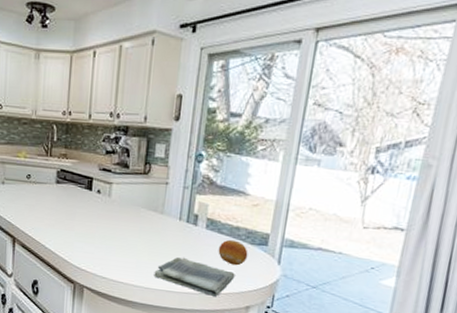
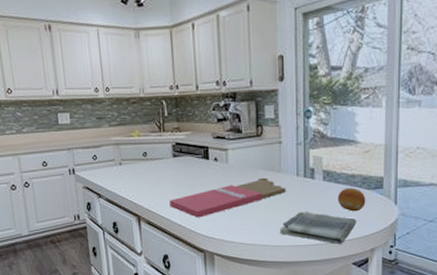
cutting board: none [46,216,167,248] -> present [169,177,286,218]

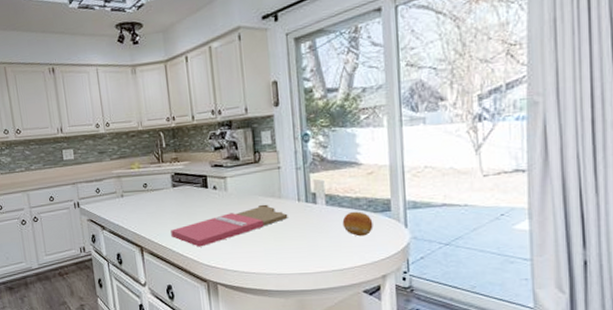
dish towel: present [280,211,357,244] -> none [283,237,365,271]

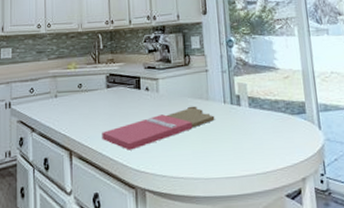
fruit: present [342,211,374,237] -> none [264,113,292,139]

